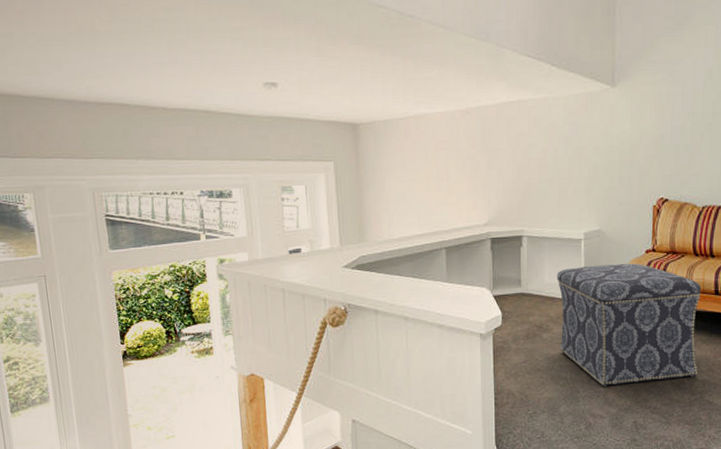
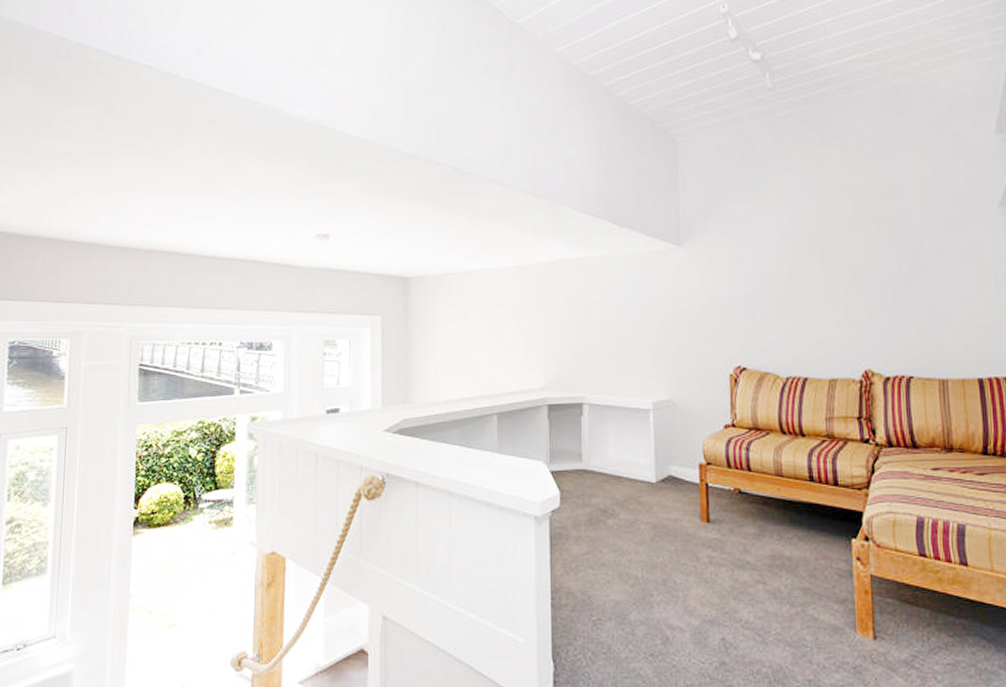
ottoman: present [557,264,702,387] -> none [622,440,797,591]

